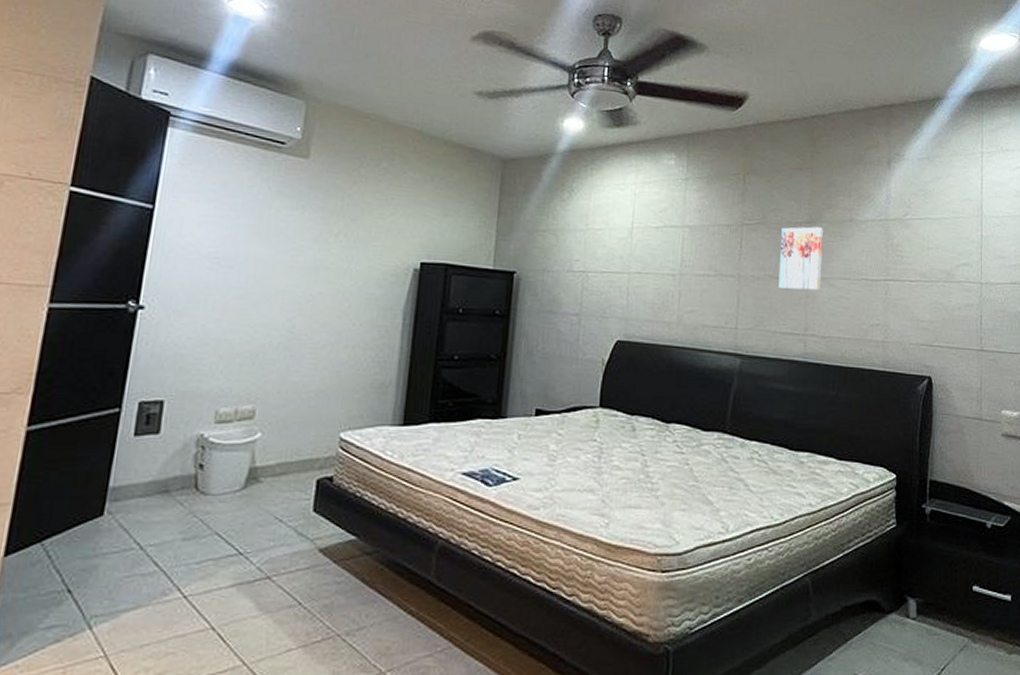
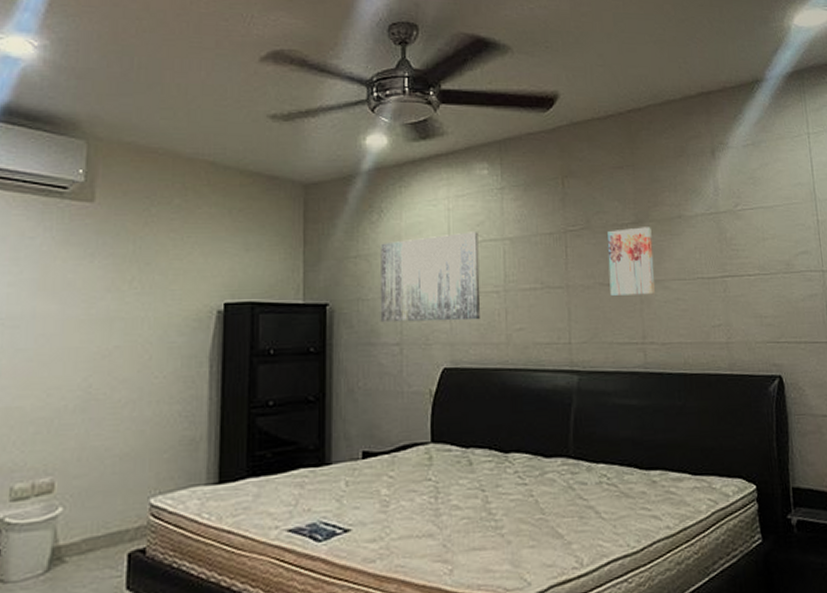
wall art: none [562,217,660,300] -> present [380,232,481,323]

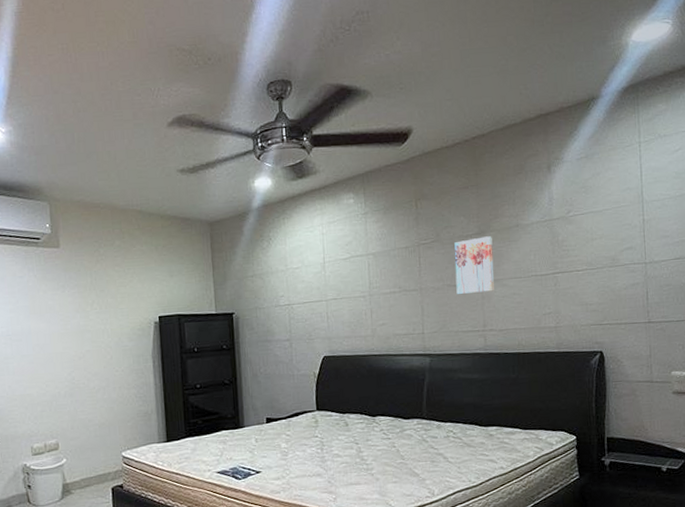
wall art: present [380,232,481,323] -> none [271,250,351,325]

